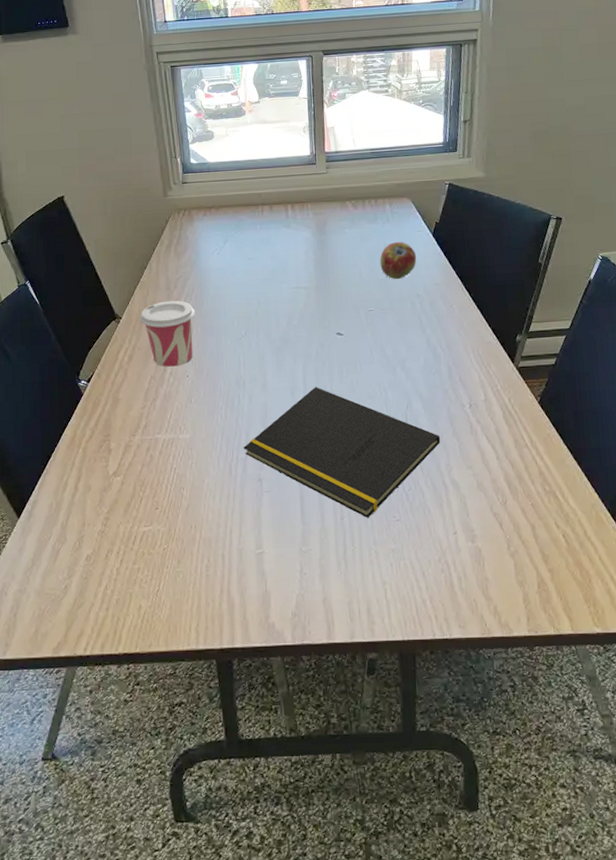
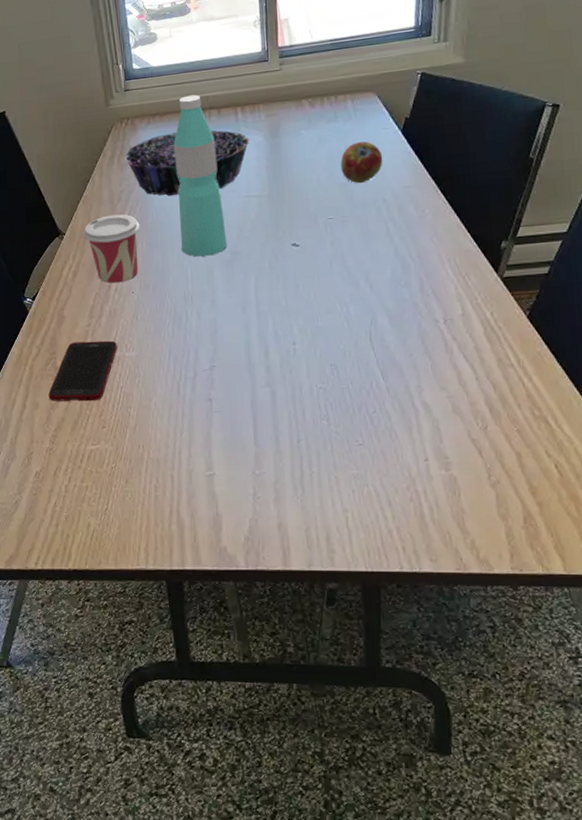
cell phone: none [101,423,171,484] -> present [48,340,117,402]
decorative bowl: none [181,224,299,285] -> present [124,130,250,197]
water bottle: none [228,191,278,343] -> present [173,94,227,257]
notepad: present [244,387,441,518] -> none [192,302,410,442]

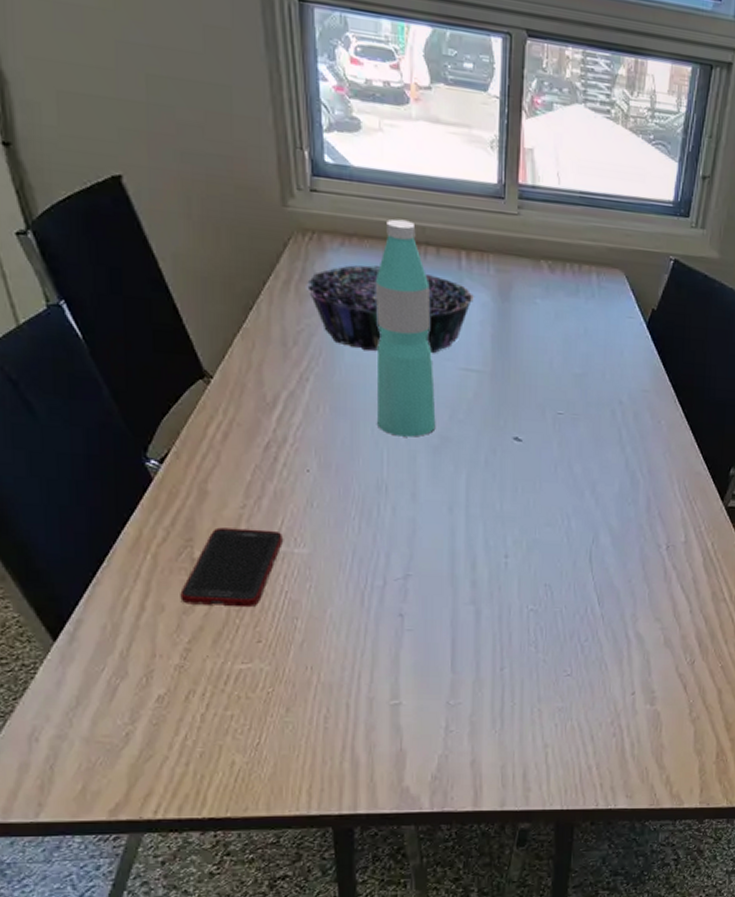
cup: present [83,214,140,283] -> none [240,361,322,456]
fruit: present [340,141,383,184] -> none [577,327,624,378]

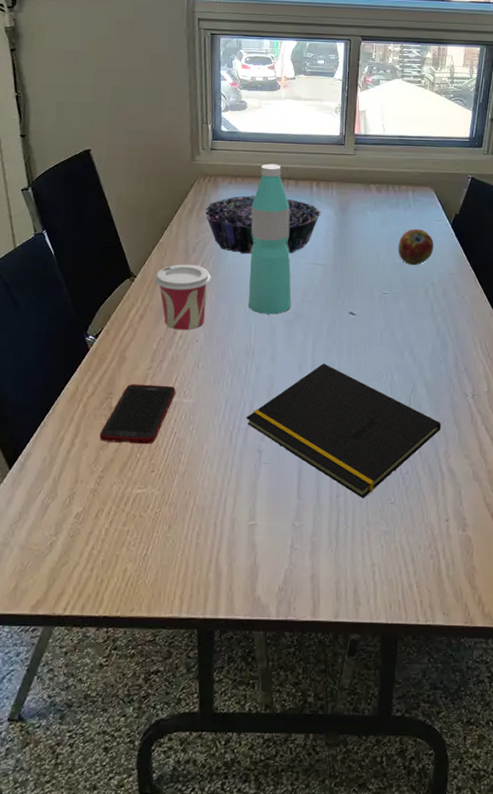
cup: none [240,361,322,456] -> present [155,264,211,330]
notepad: none [382,504,629,671] -> present [246,363,442,499]
fruit: none [577,327,624,378] -> present [398,229,434,266]

